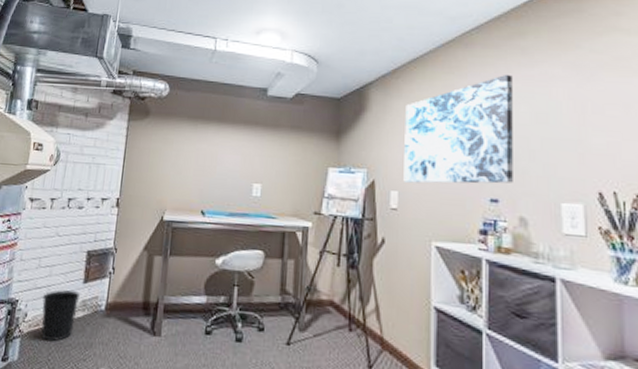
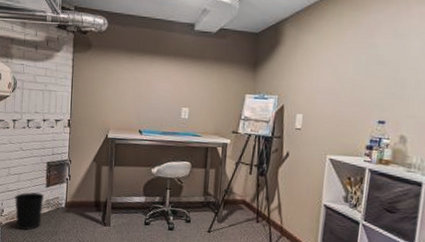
wall art: present [403,74,513,184] -> none [308,11,411,108]

